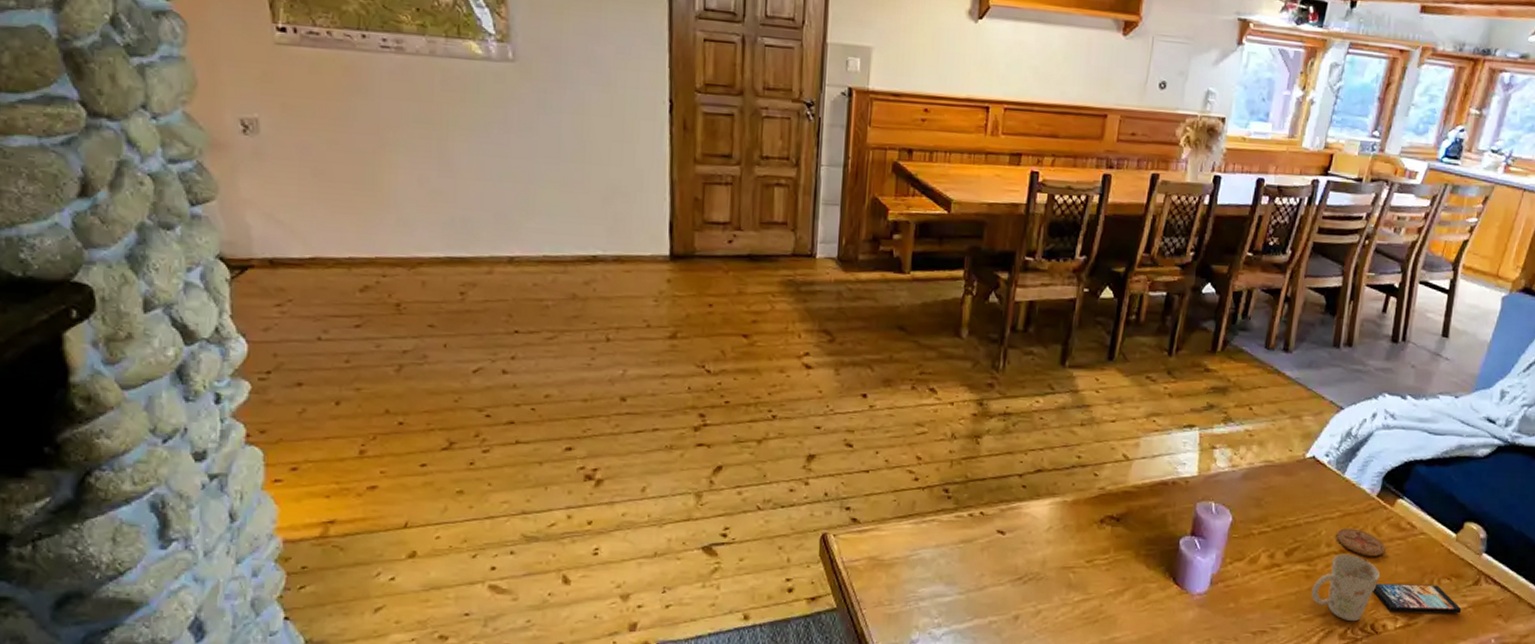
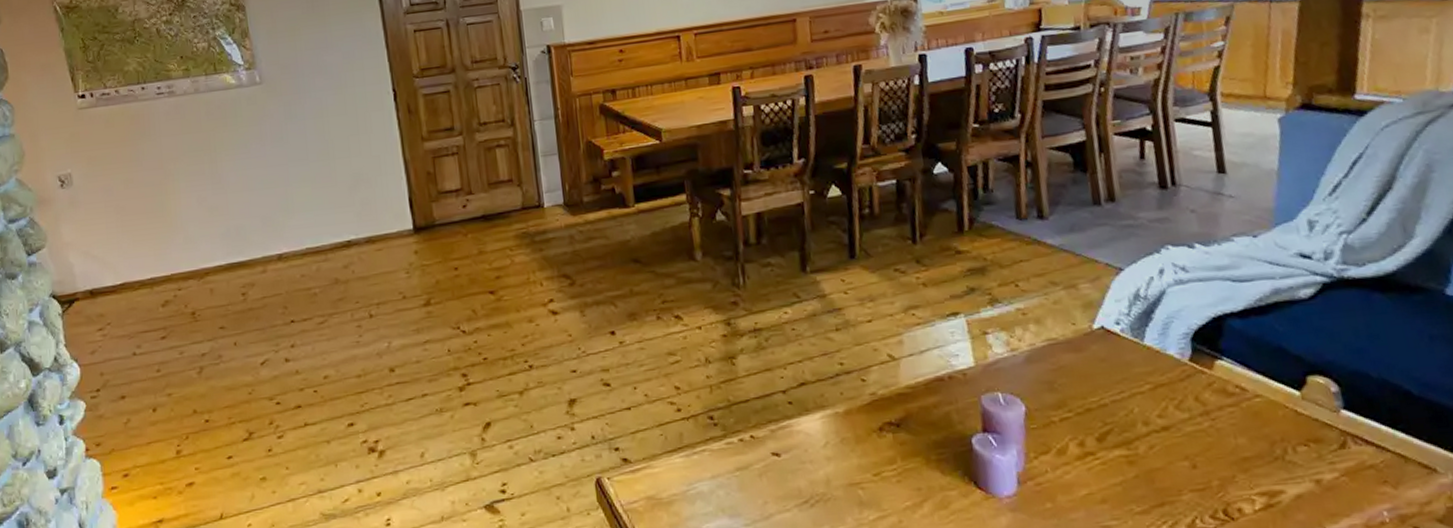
mug: present [1311,553,1381,622] -> none [1139,430,1219,509]
coaster: present [1336,528,1386,557] -> none [1151,400,1217,431]
smartphone: present [1373,583,1462,614] -> none [1214,454,1334,493]

